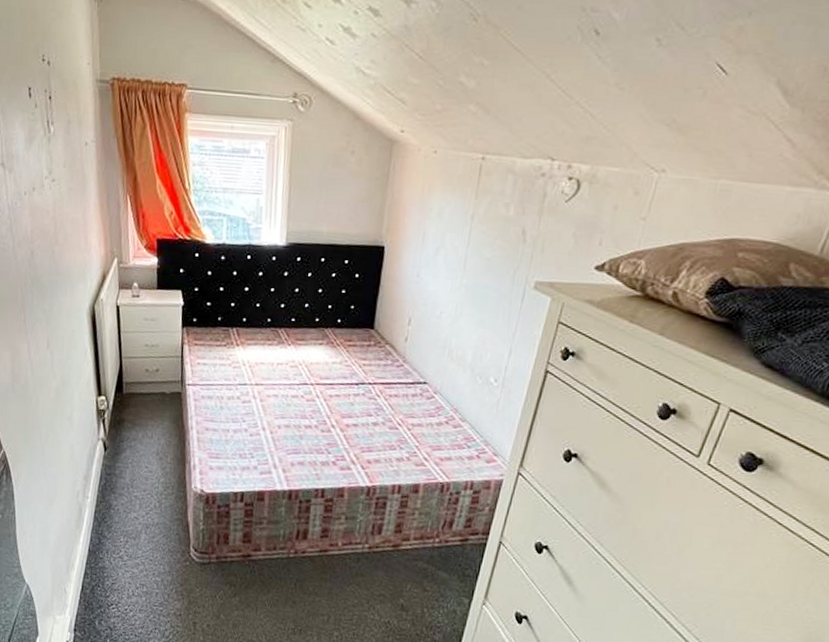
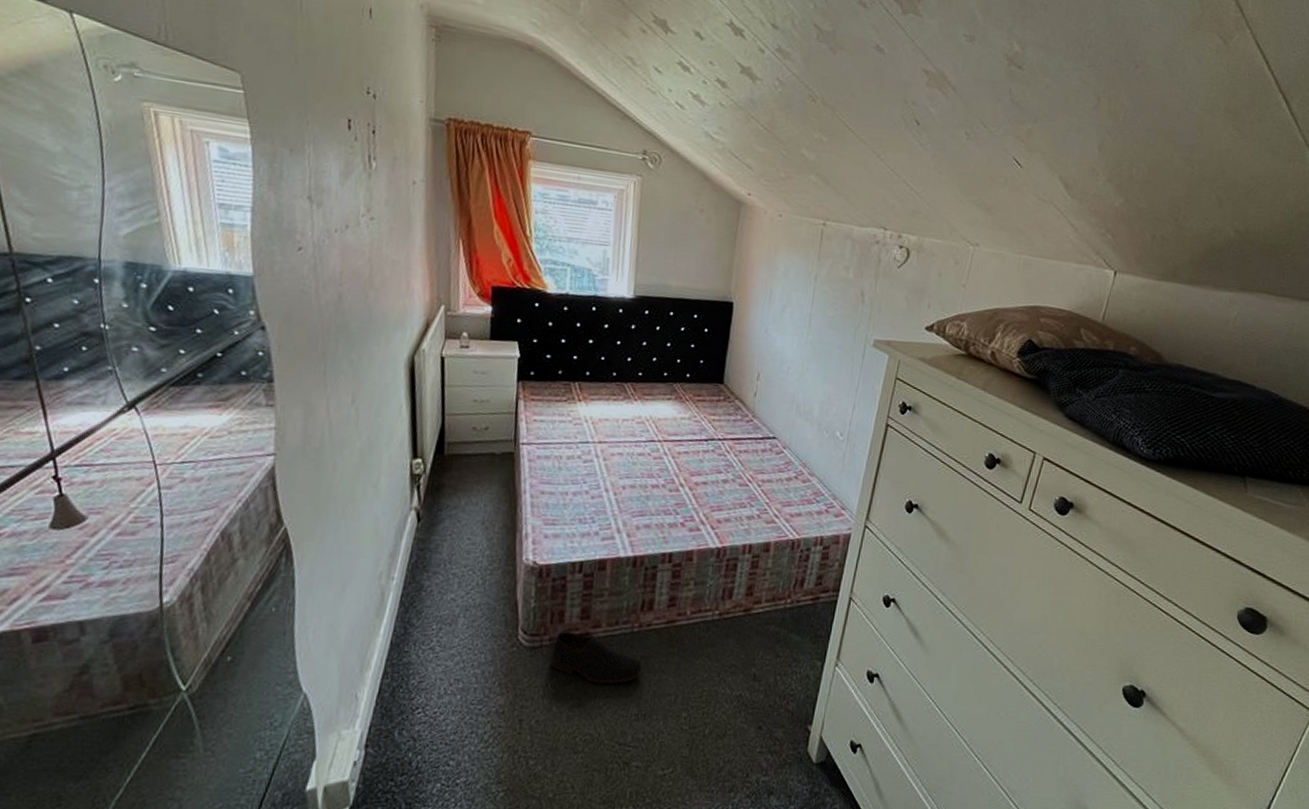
shoe: none [217,551,298,601] -> present [549,631,643,685]

